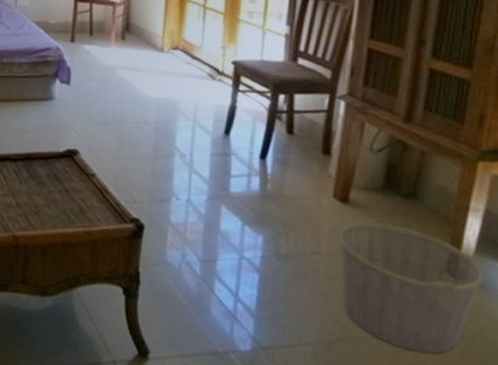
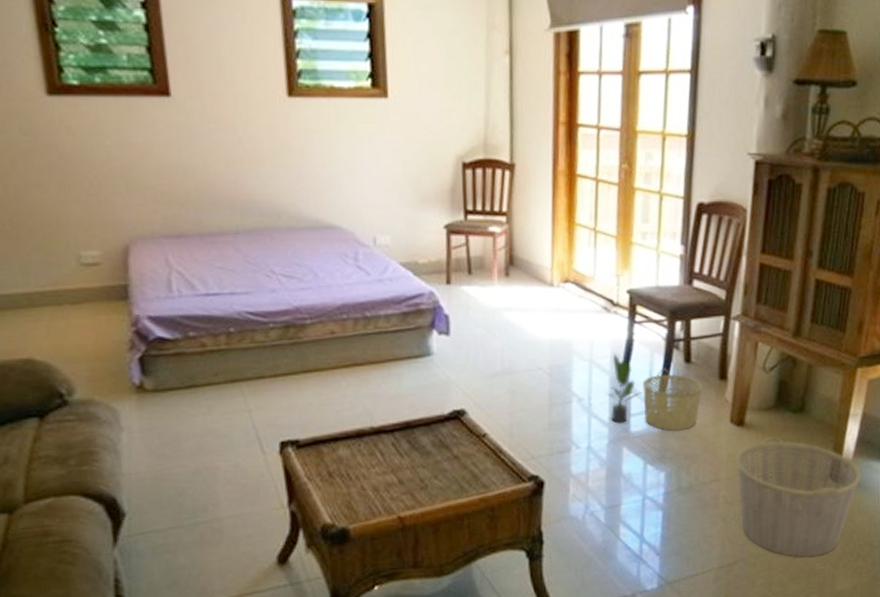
potted plant: none [207,117,242,182] -> present [606,354,642,424]
basket: none [243,136,306,198] -> present [642,368,703,432]

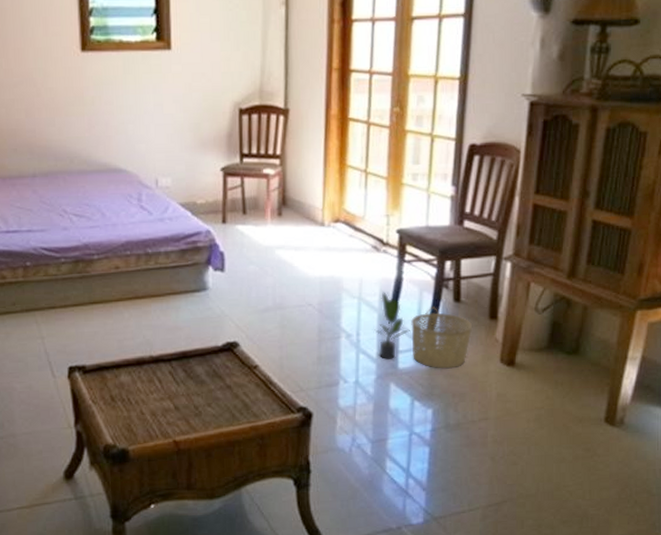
basket: present [736,436,862,558] -> none [505,377,640,502]

